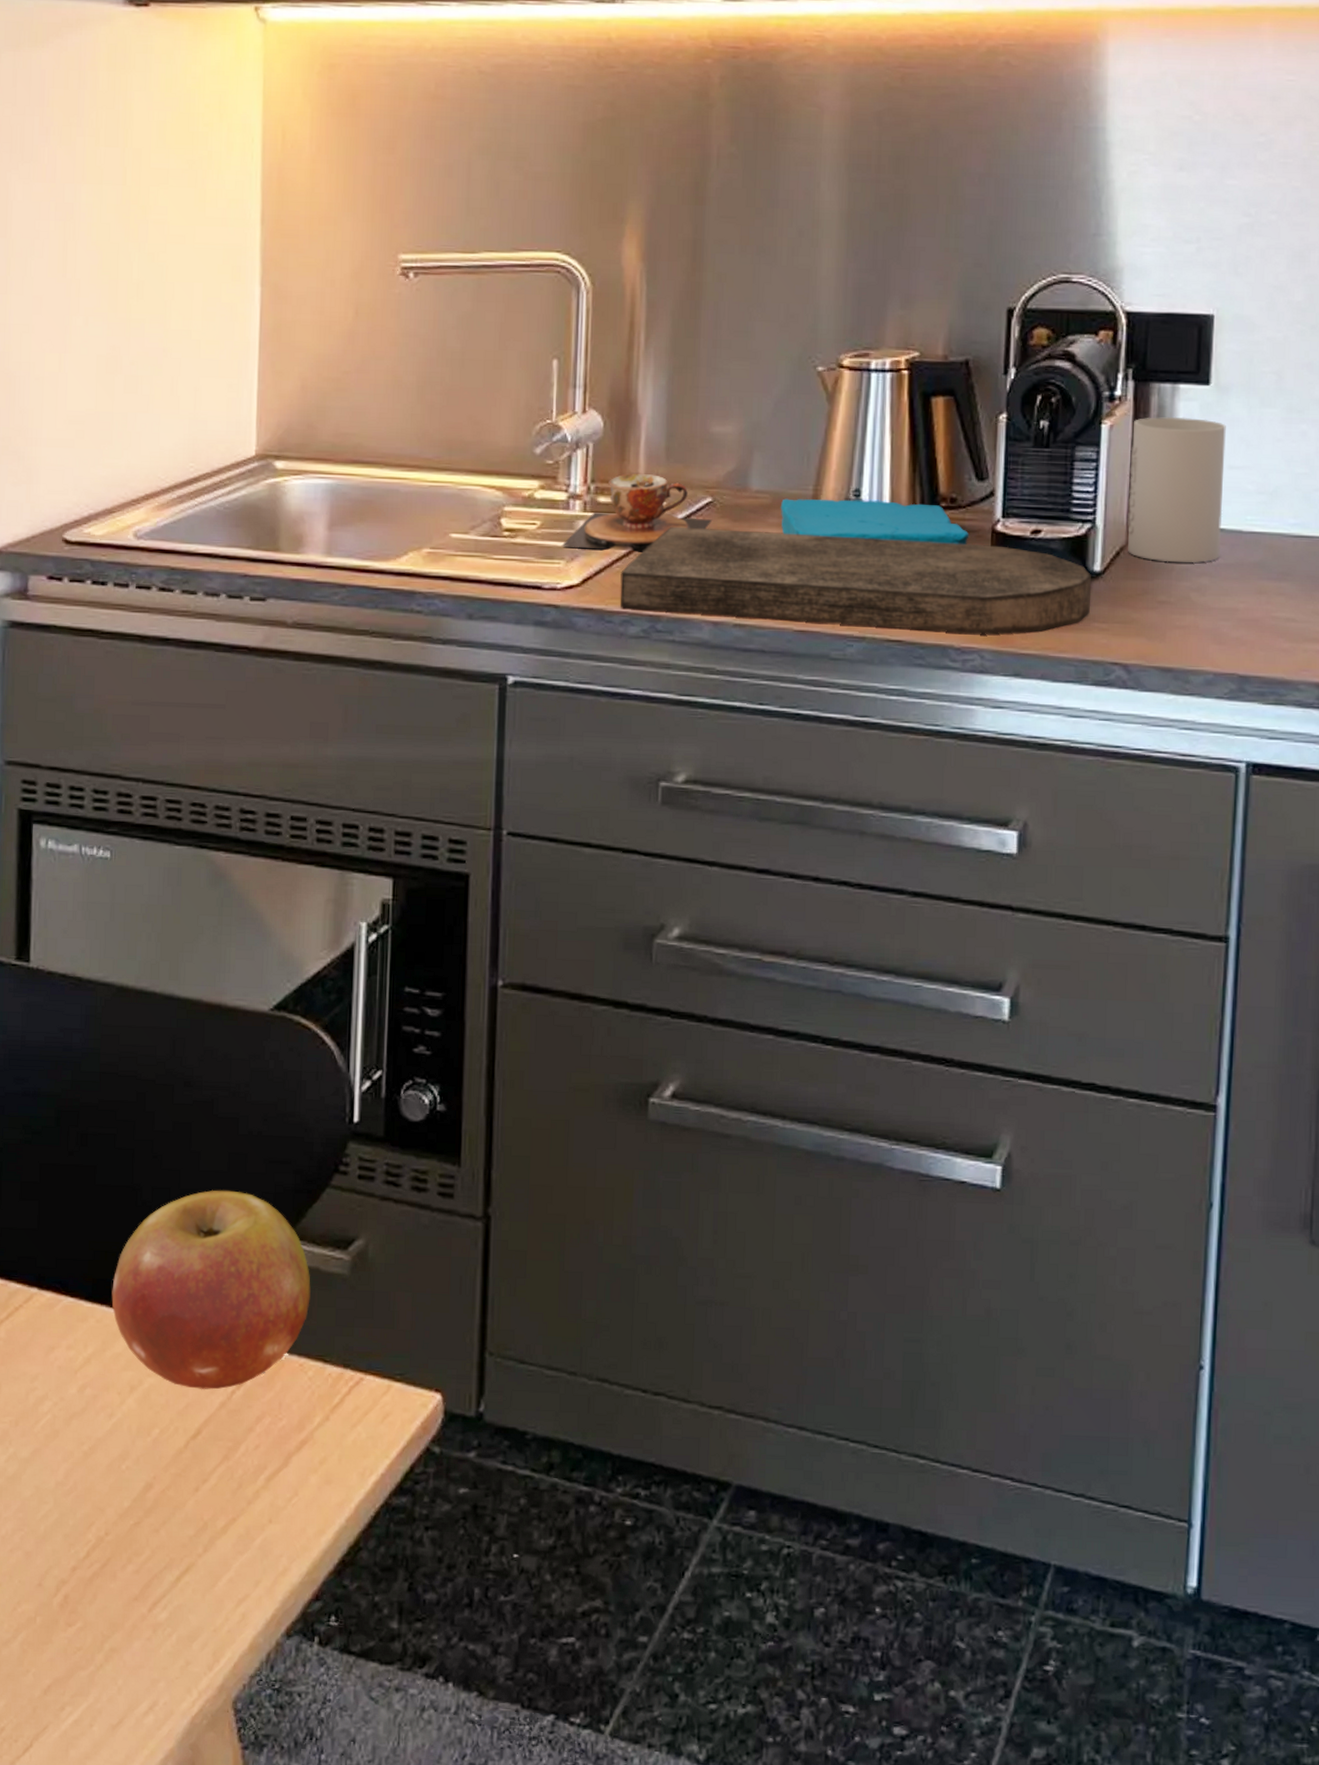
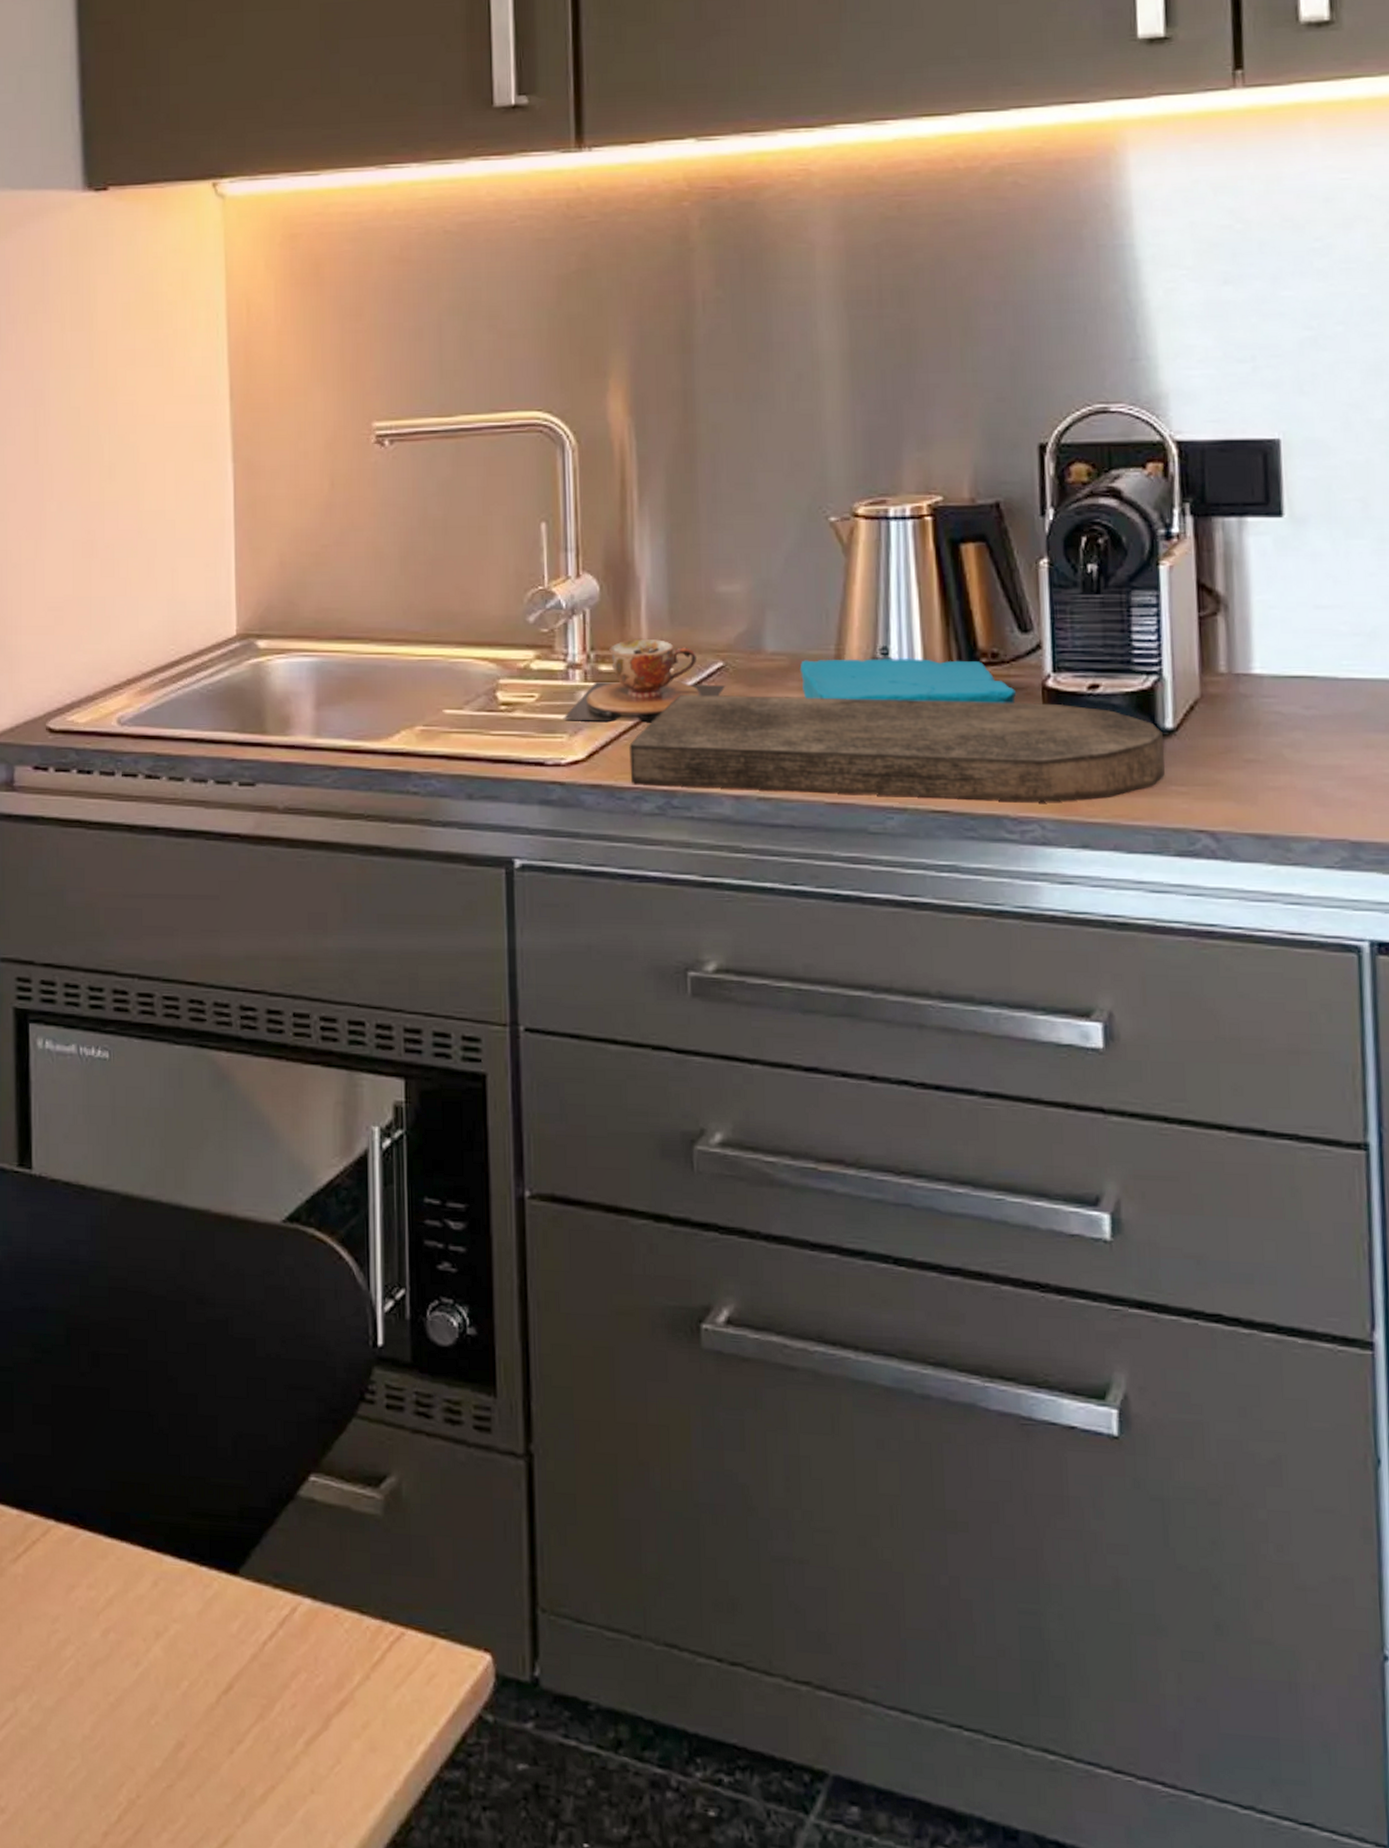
fruit: present [111,1190,311,1390] -> none [131,1417,342,1640]
cup: present [1127,416,1226,563] -> none [1196,553,1314,716]

